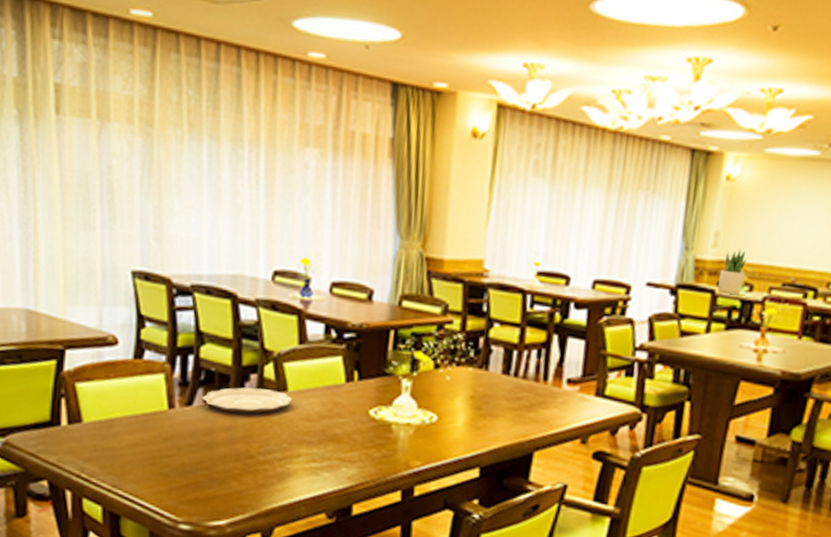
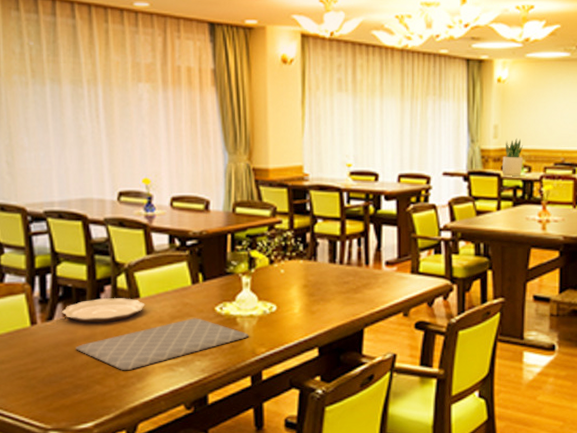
placemat: none [214,419,404,470] -> present [76,318,249,371]

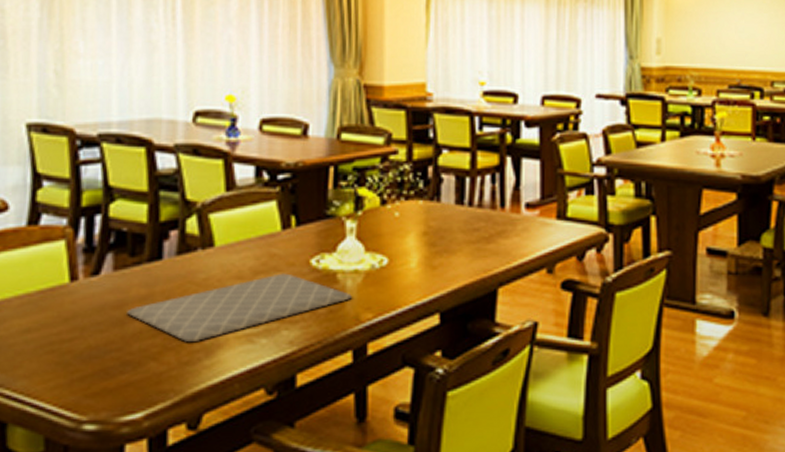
plate: present [61,298,145,323] -> none [111,247,221,278]
planter: present [503,139,523,177] -> none [667,55,691,101]

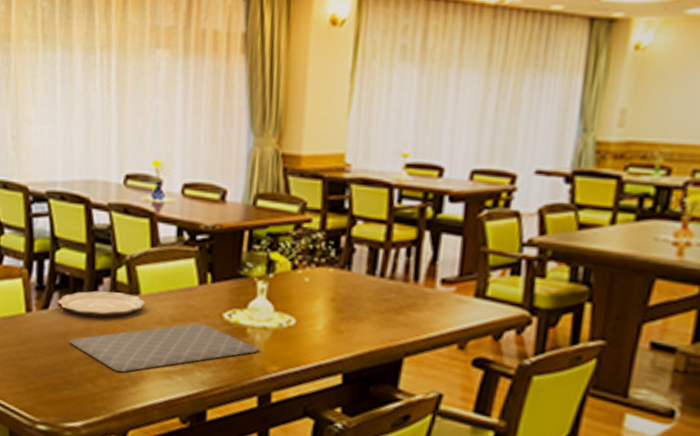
plate: none [111,247,221,278] -> present [57,291,146,318]

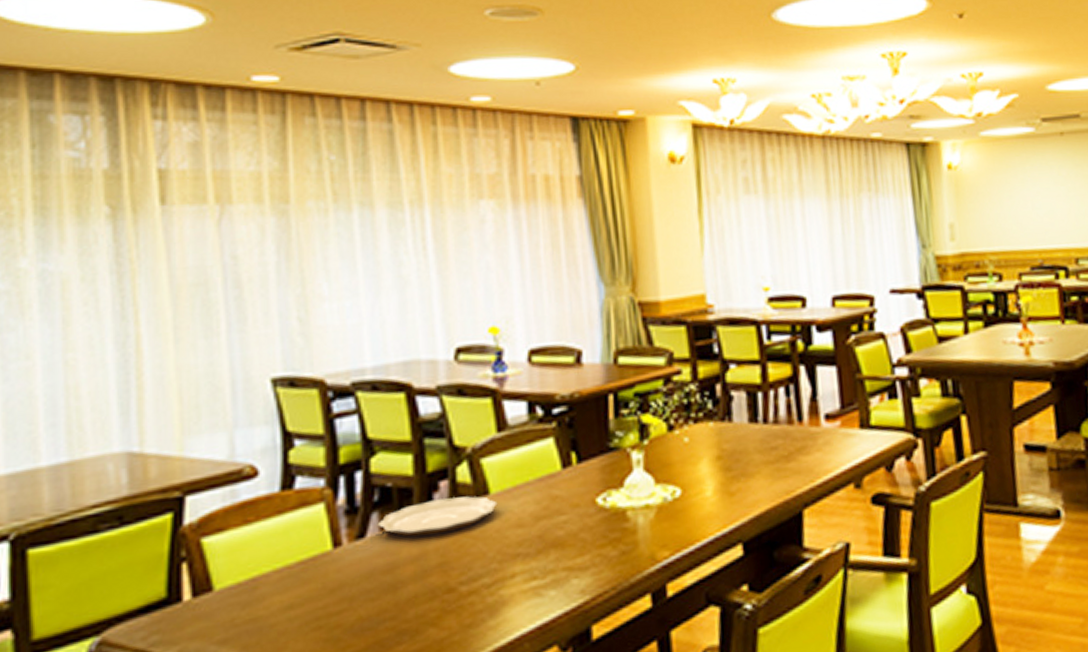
placemat: present [69,323,260,373] -> none [399,516,645,604]

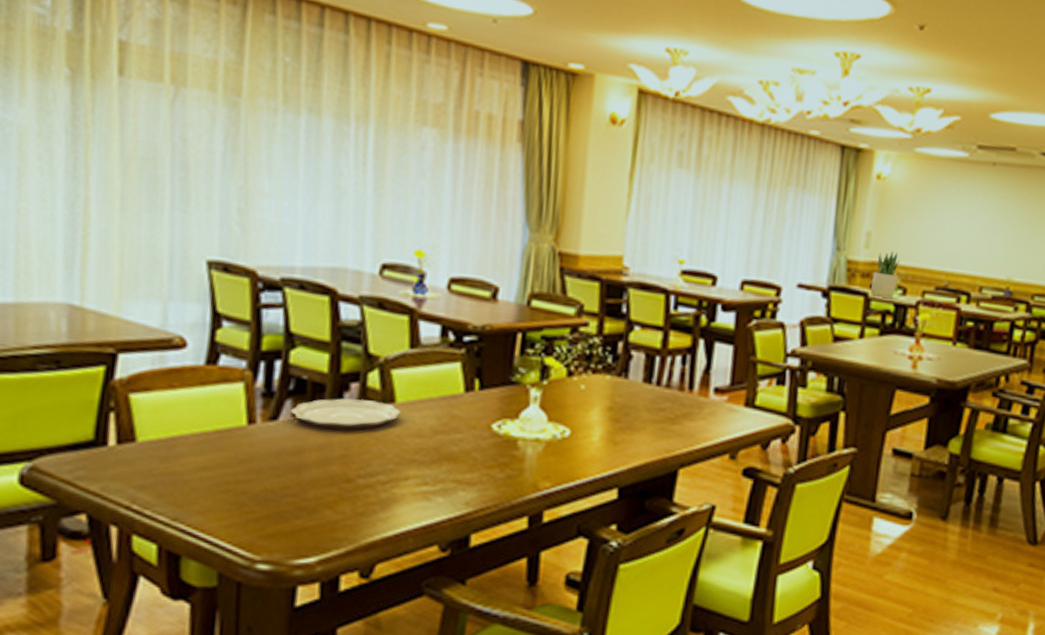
planter: none [964,239,991,289] -> present [871,251,899,299]

